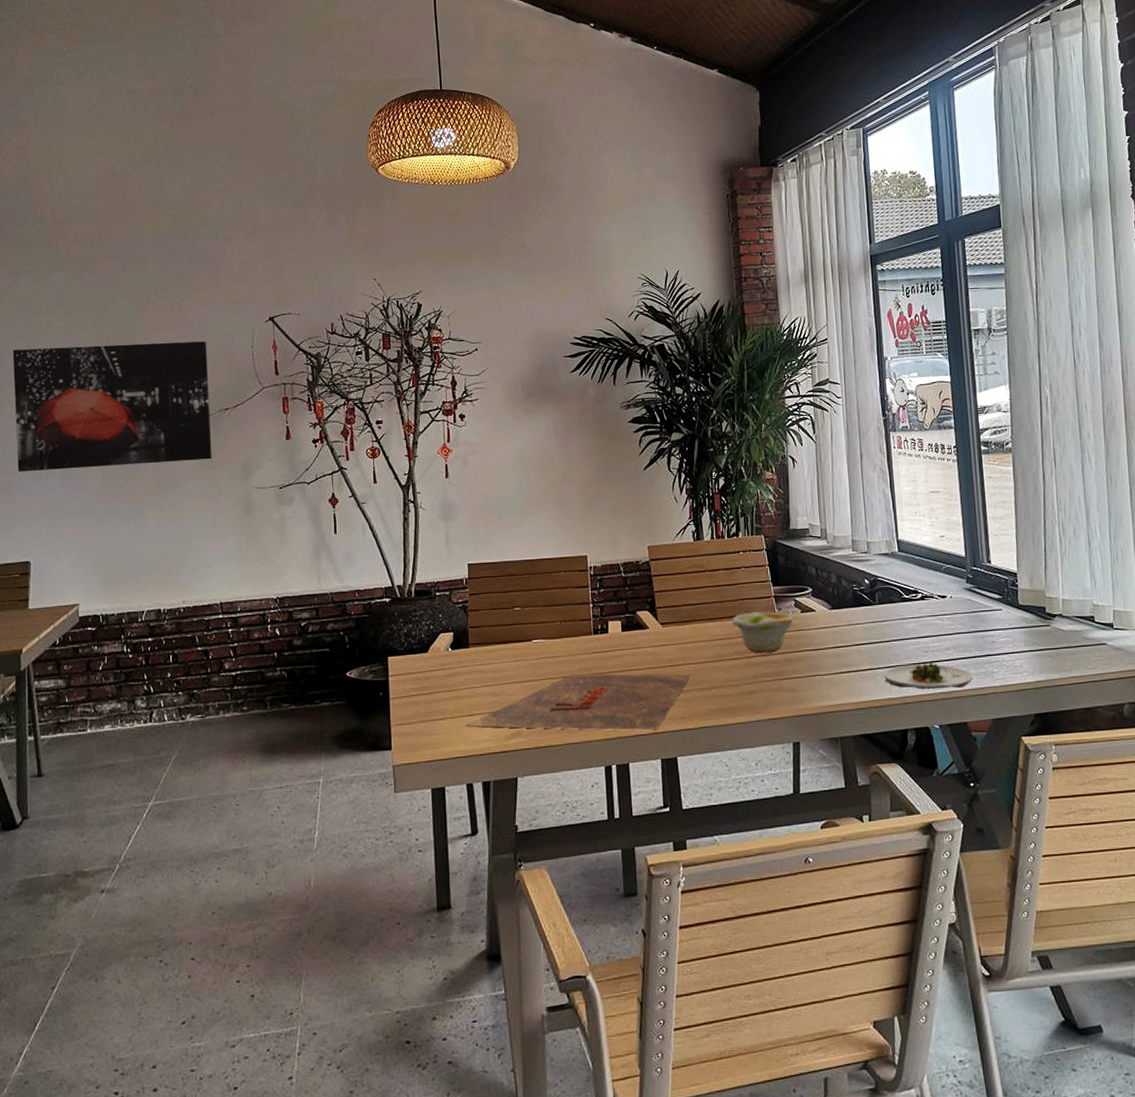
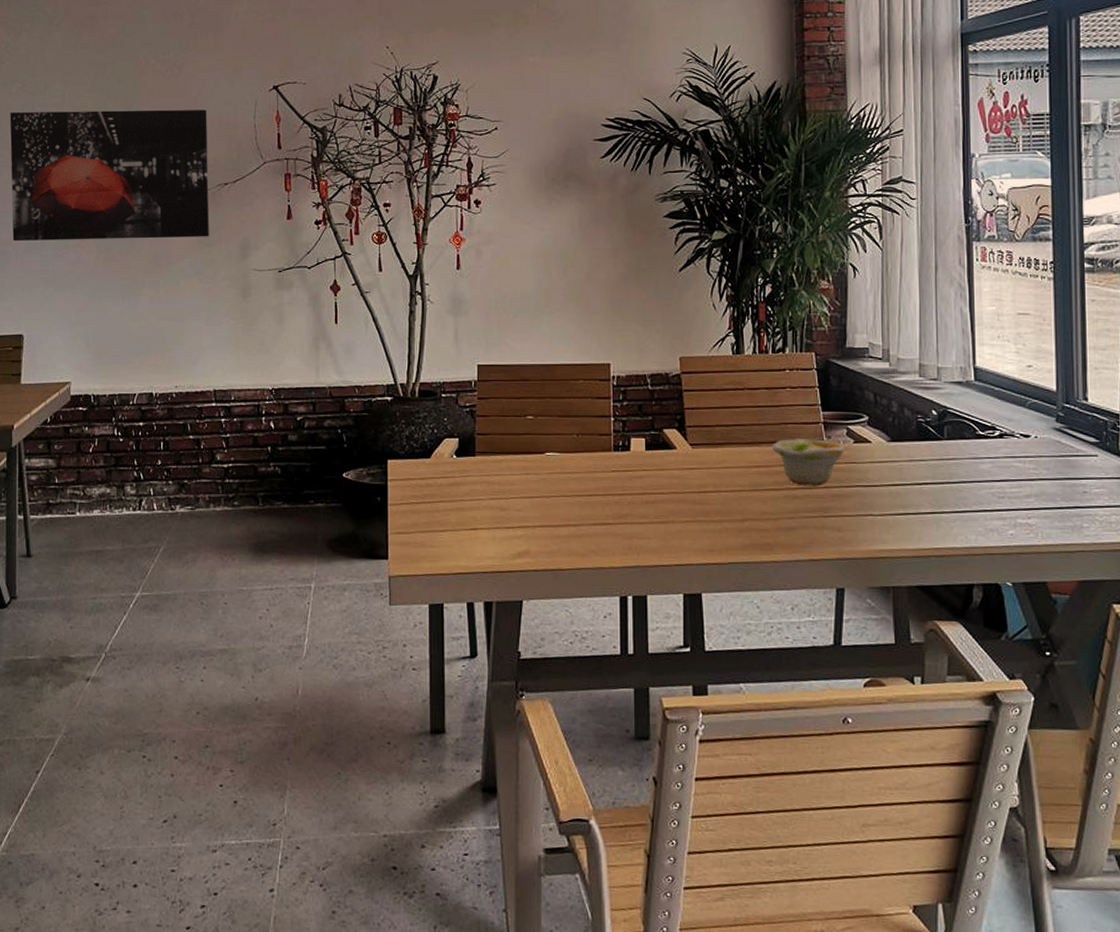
placemat: present [465,673,691,731] -> none [468,493,722,562]
salad plate: present [884,661,973,690] -> none [949,509,1057,543]

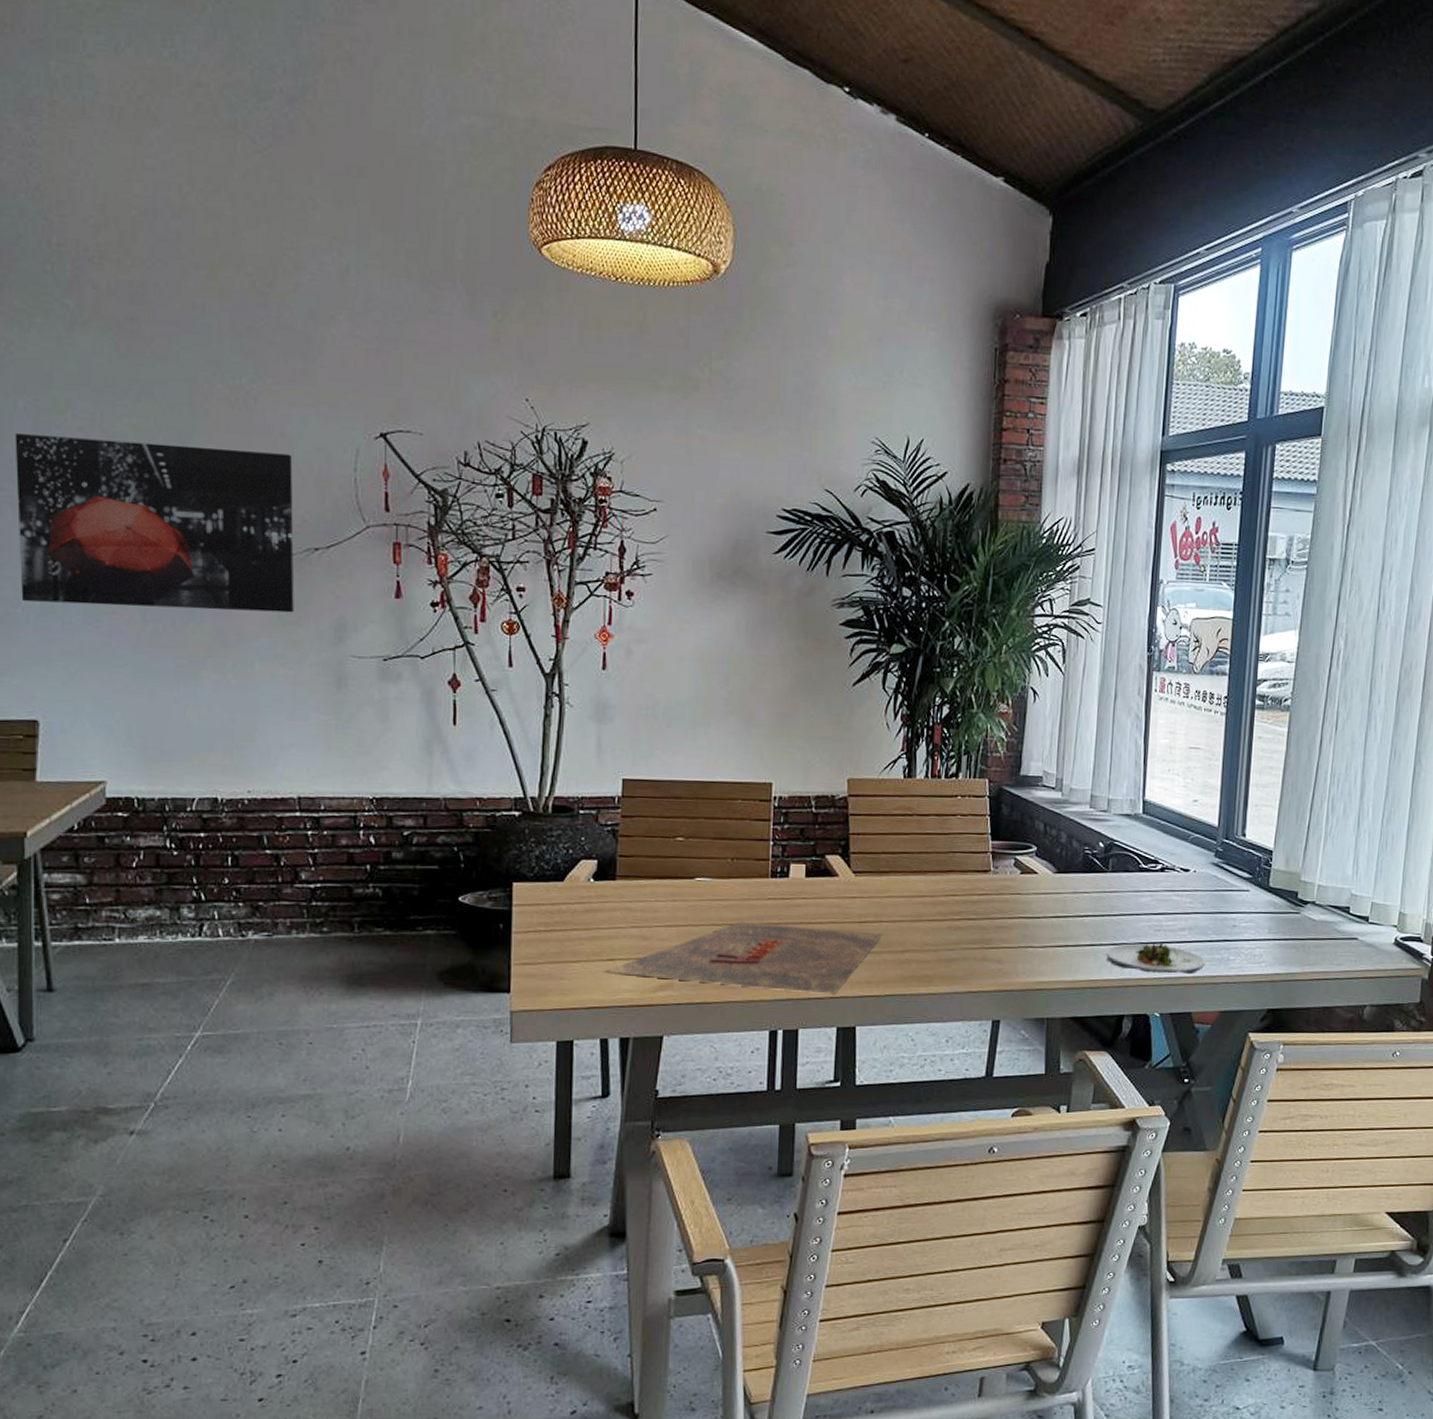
placemat: none [468,493,722,562] -> present [603,921,882,994]
bowl: present [772,439,844,487] -> none [937,868,1011,918]
salad plate: none [949,509,1057,543] -> present [1106,942,1205,974]

